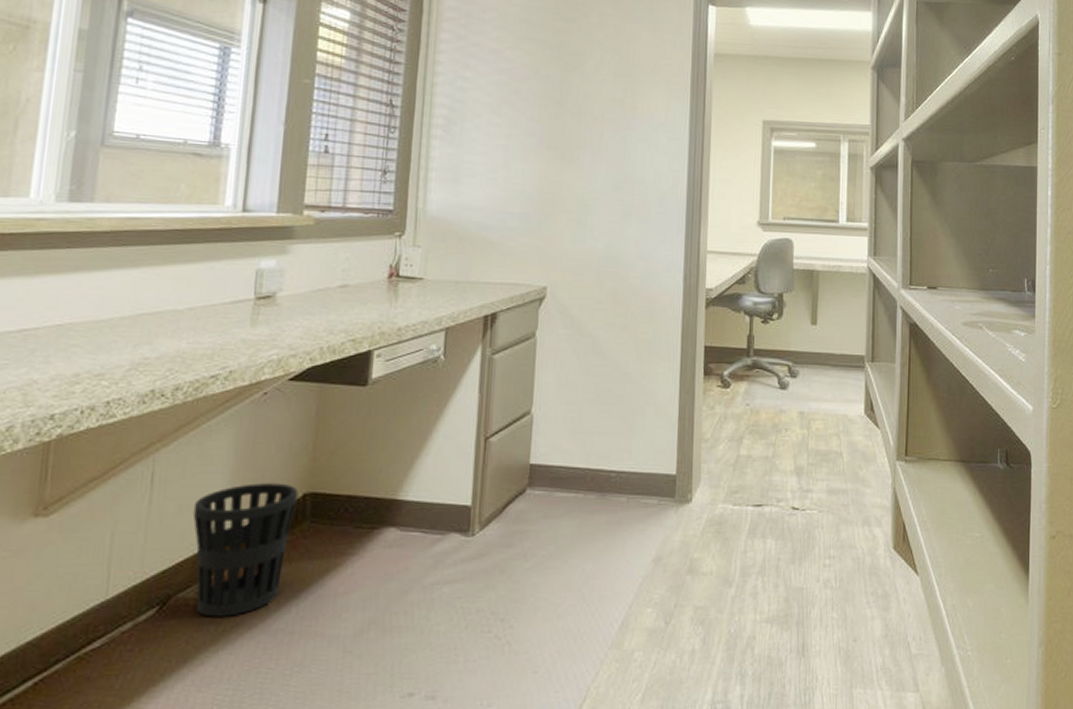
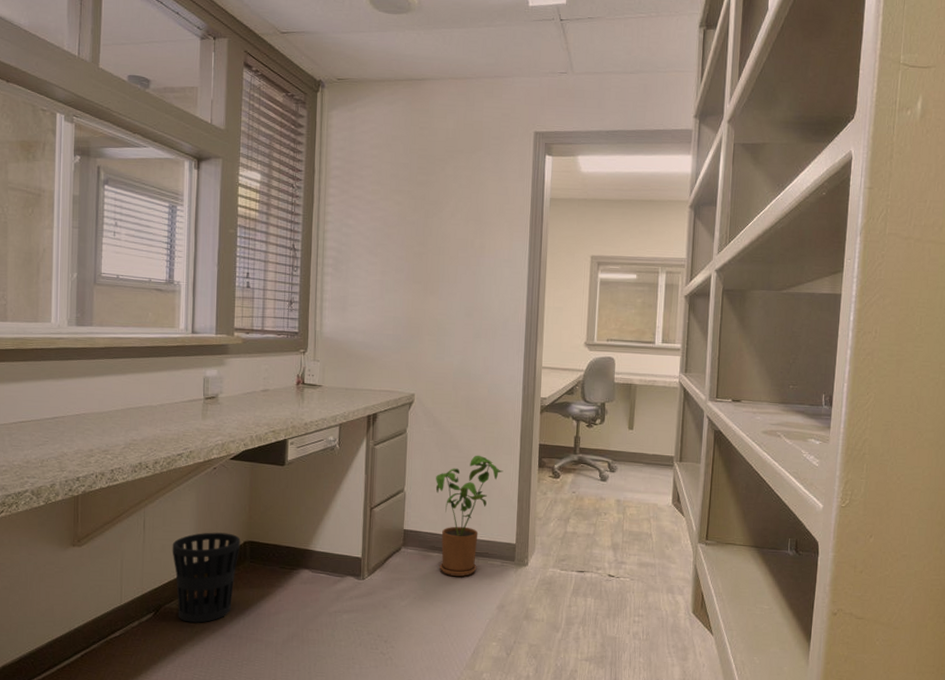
house plant: none [573,362,660,523] -> present [435,455,504,577]

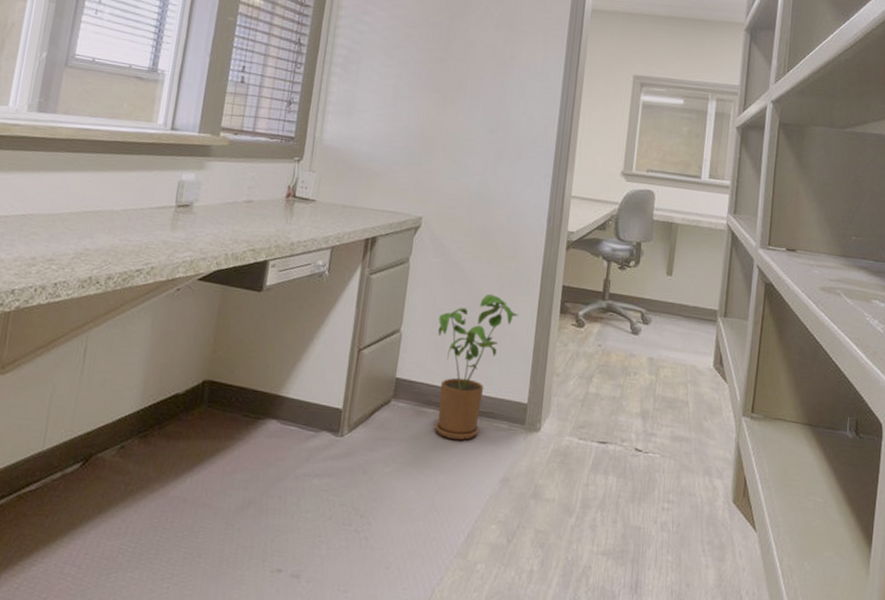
wastebasket: present [172,532,241,623] -> none [111,366,200,479]

